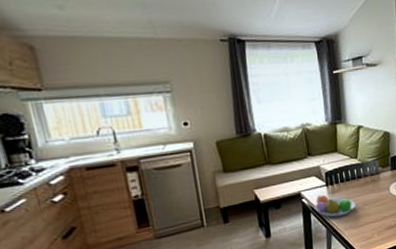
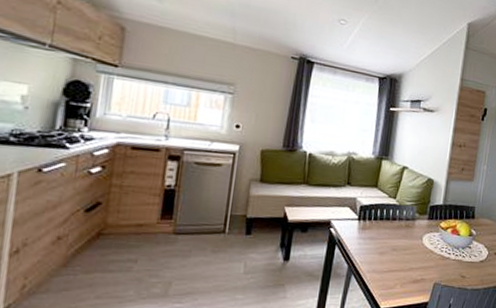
fruit bowl: present [314,194,356,217] -> none [340,228,384,256]

